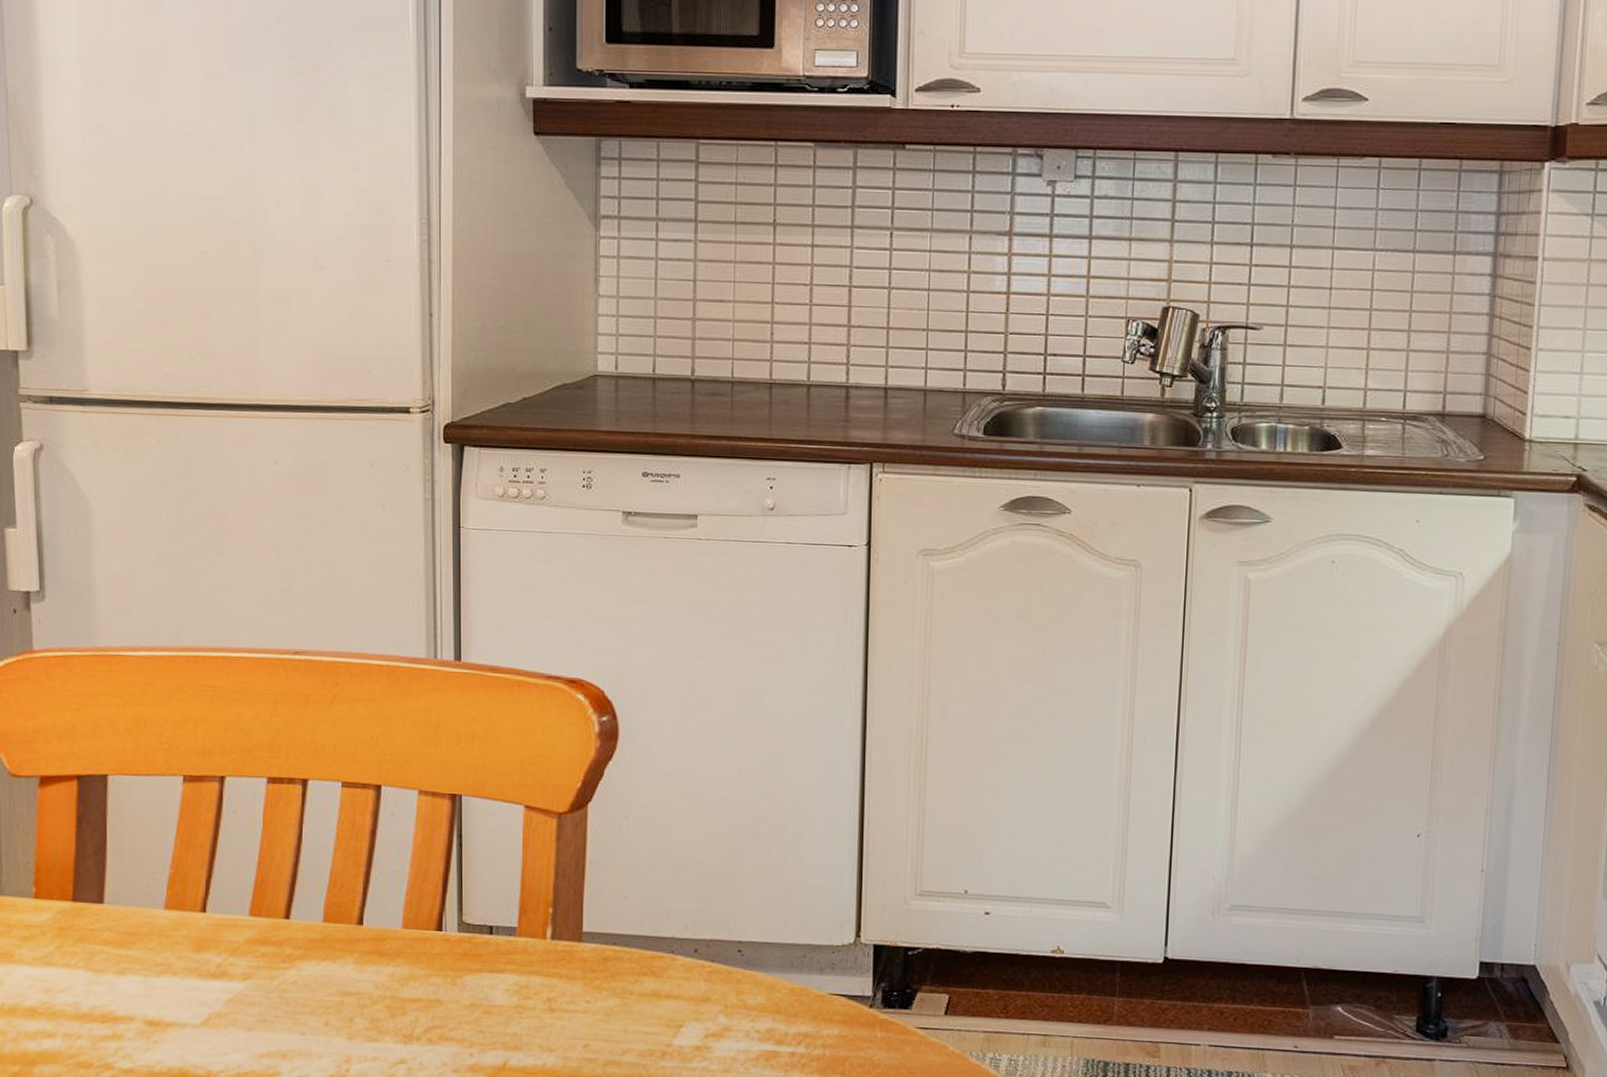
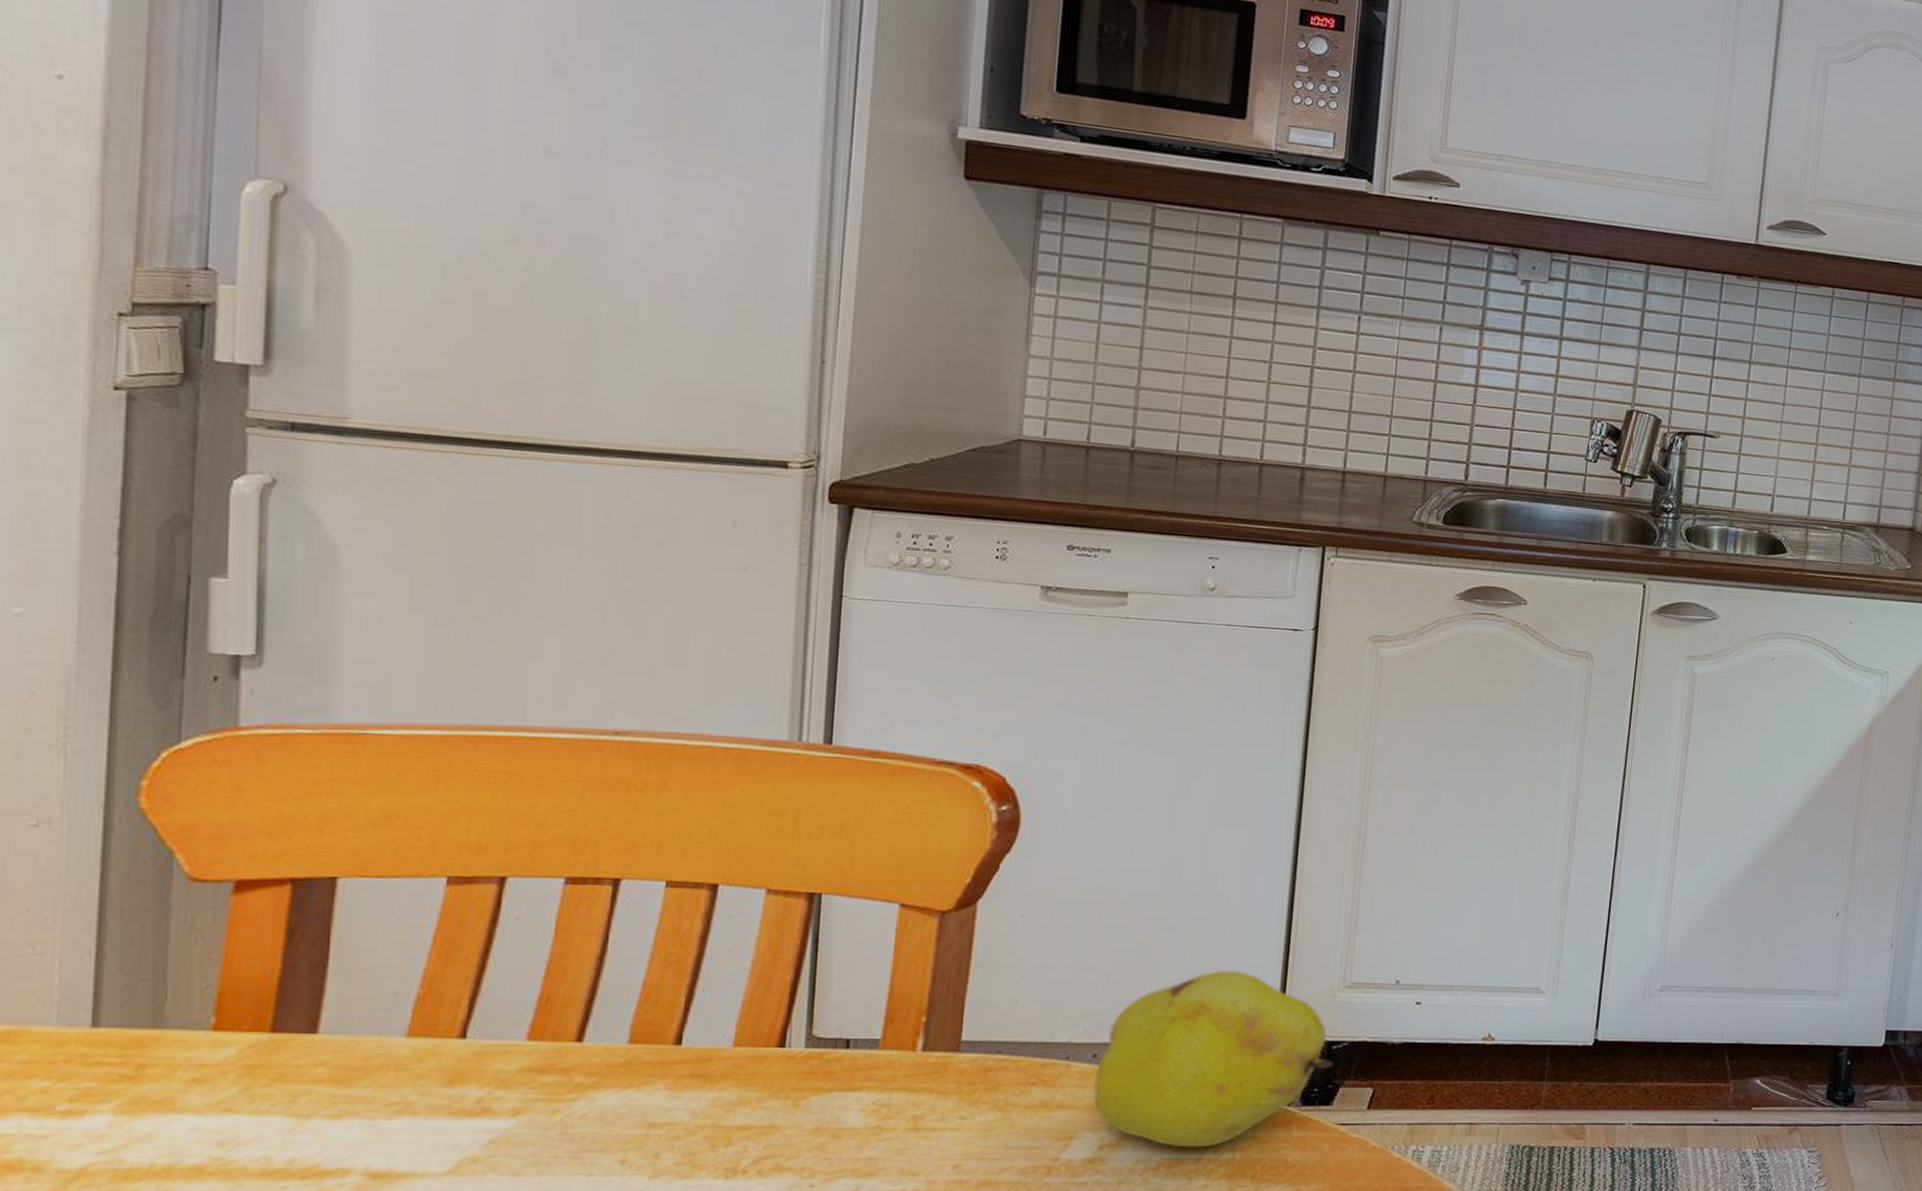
fruit: none [696,875,910,1043] -> present [1093,971,1333,1148]

